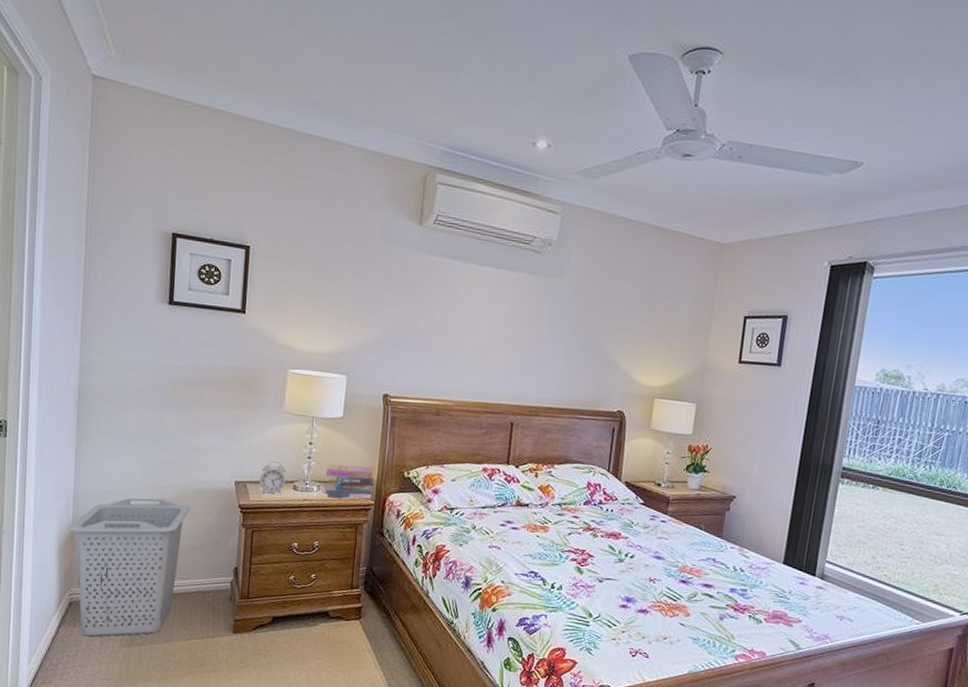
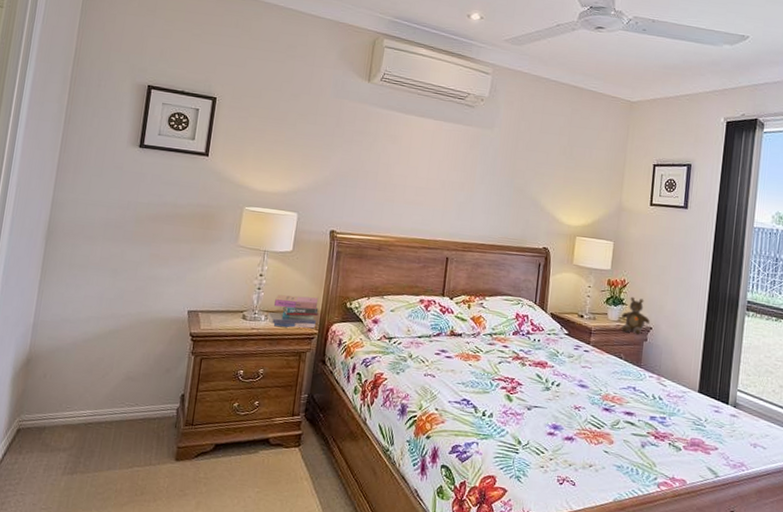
laundry basket: present [68,498,191,637] -> none [24,326,144,465]
alarm clock: present [259,461,286,494] -> none [210,291,237,323]
teddy bear: none [702,463,734,505] -> present [621,296,650,336]

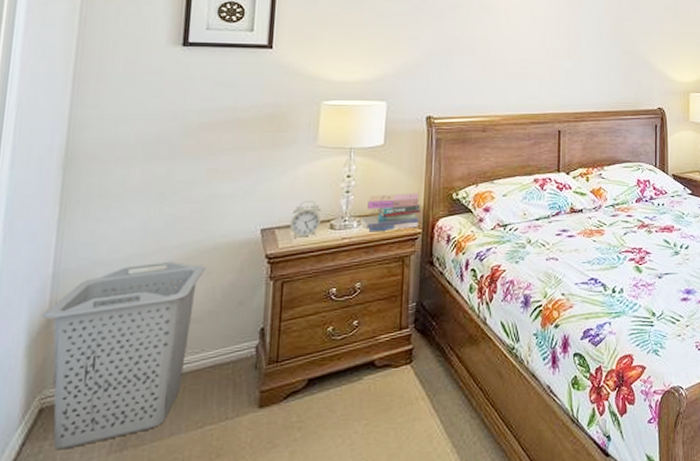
laundry basket: none [24,326,144,465] -> present [43,261,206,450]
alarm clock: none [210,291,237,323] -> present [289,201,321,238]

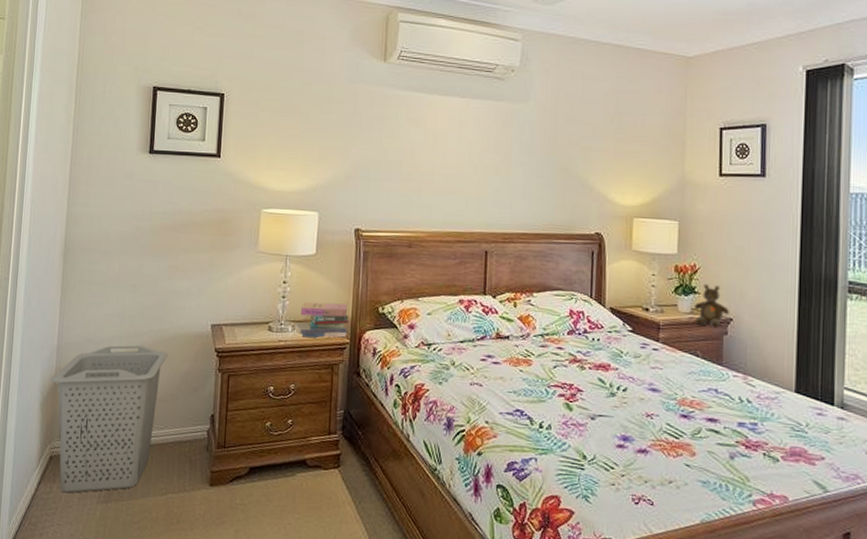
alarm clock: present [289,201,321,238] -> none [234,302,261,336]

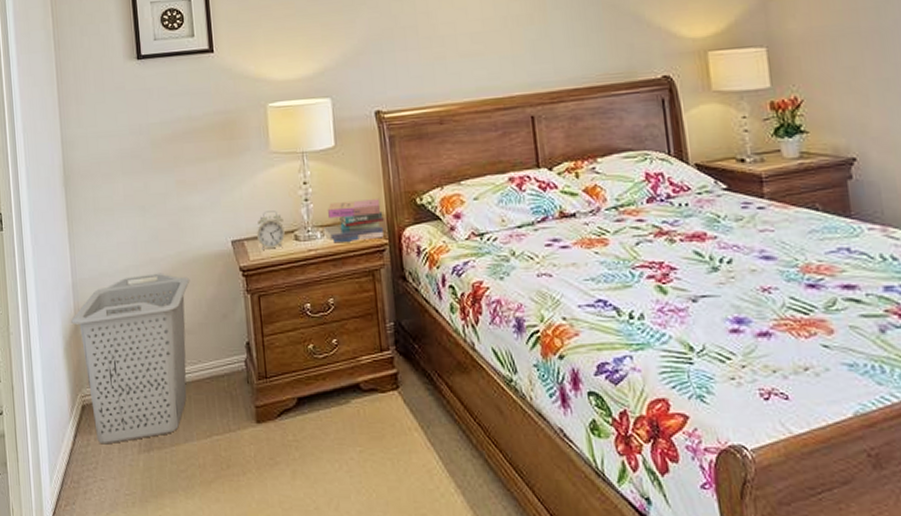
alarm clock: none [234,302,261,336] -> present [256,210,285,249]
teddy bear: present [693,283,729,329] -> none [802,119,850,173]

